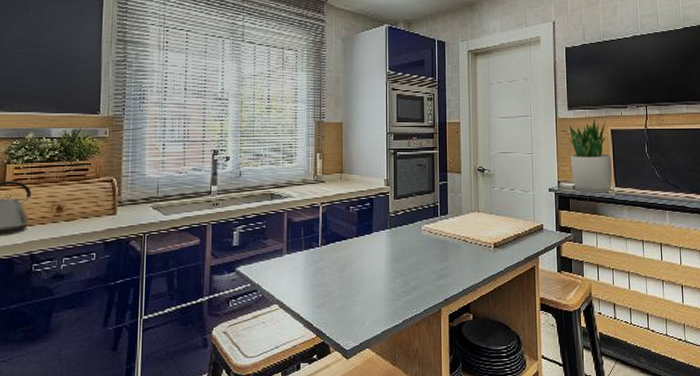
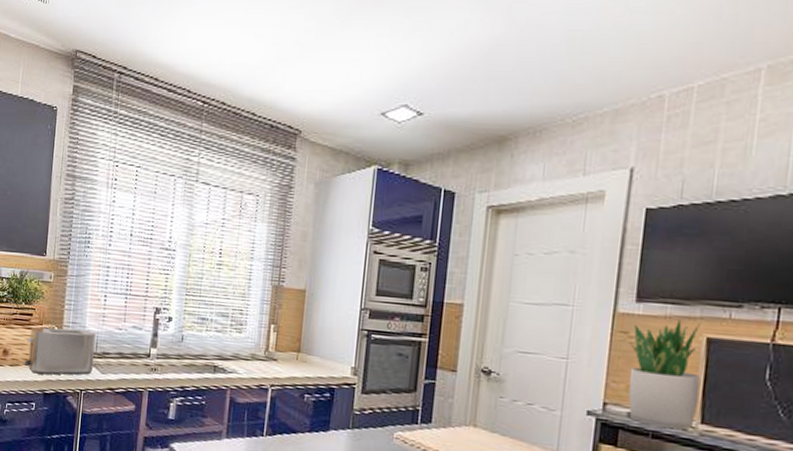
toaster: none [82,178,156,226] -> present [25,327,96,375]

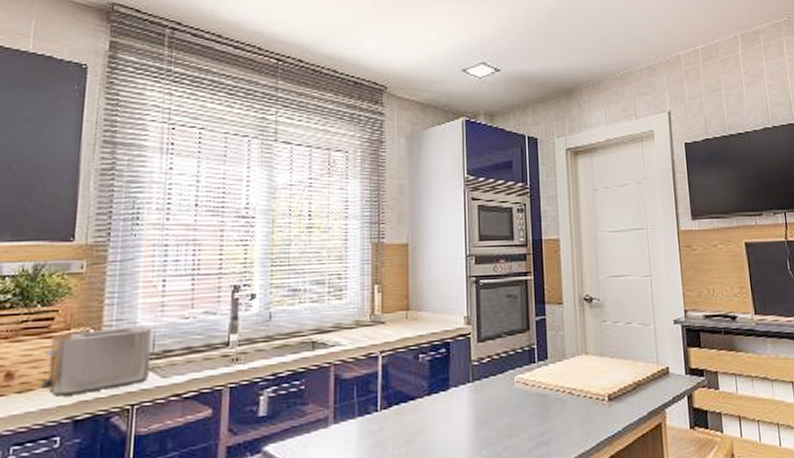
planter: present [628,319,700,431] -> none [693,230,751,325]

